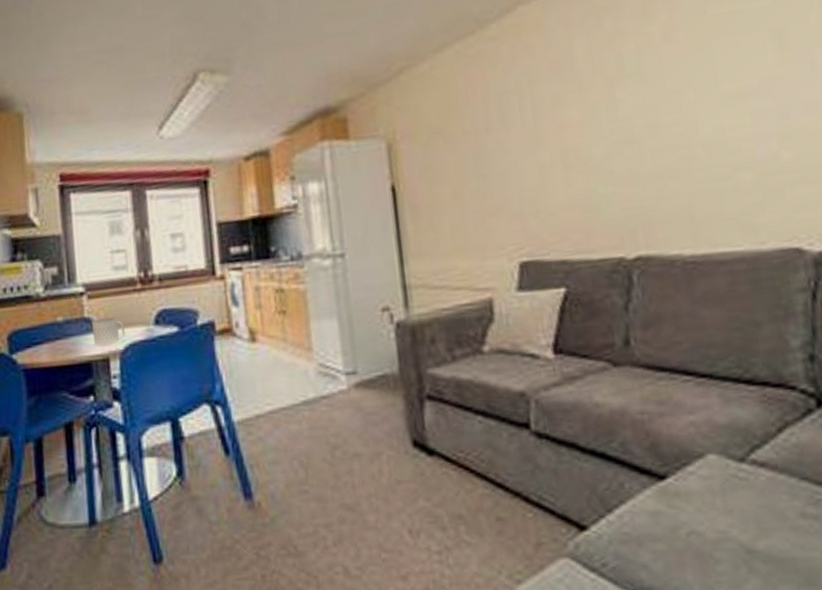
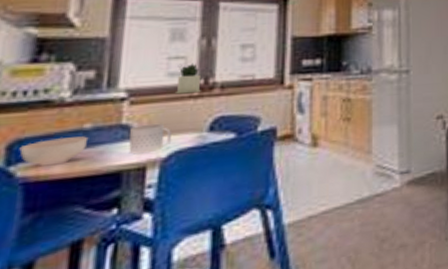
bowl: none [16,328,63,355] -> present [19,136,89,167]
planter: none [120,256,144,288] -> present [174,63,202,94]

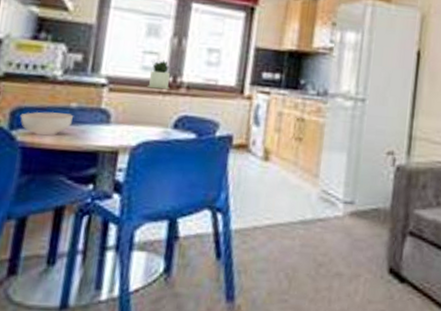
mug: present [128,123,171,155] -> none [105,112,142,140]

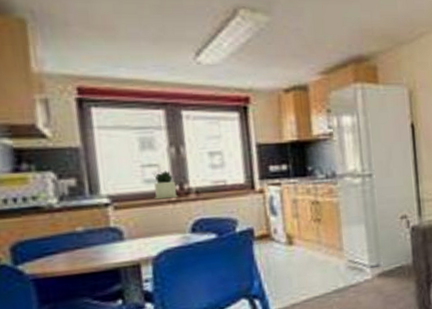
bowl: present [20,111,74,136] -> none [22,238,83,265]

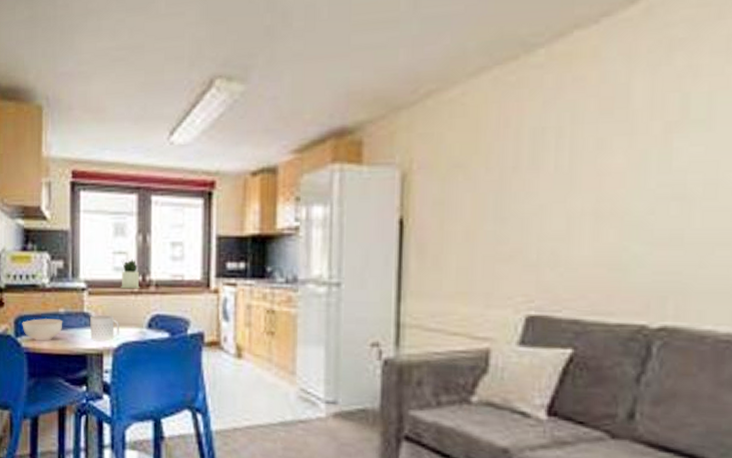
bowl: none [22,238,83,265] -> present [22,318,63,341]
mug: none [118,225,158,254] -> present [89,314,119,342]

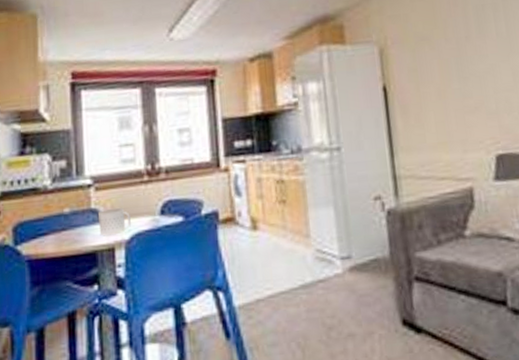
bowl: present [22,318,63,341] -> none [21,220,69,246]
planter: present [120,259,141,289] -> none [128,149,151,180]

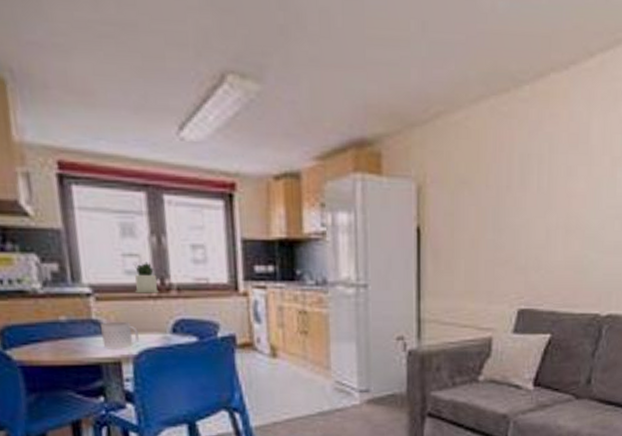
planter: none [128,149,151,180] -> present [133,262,160,294]

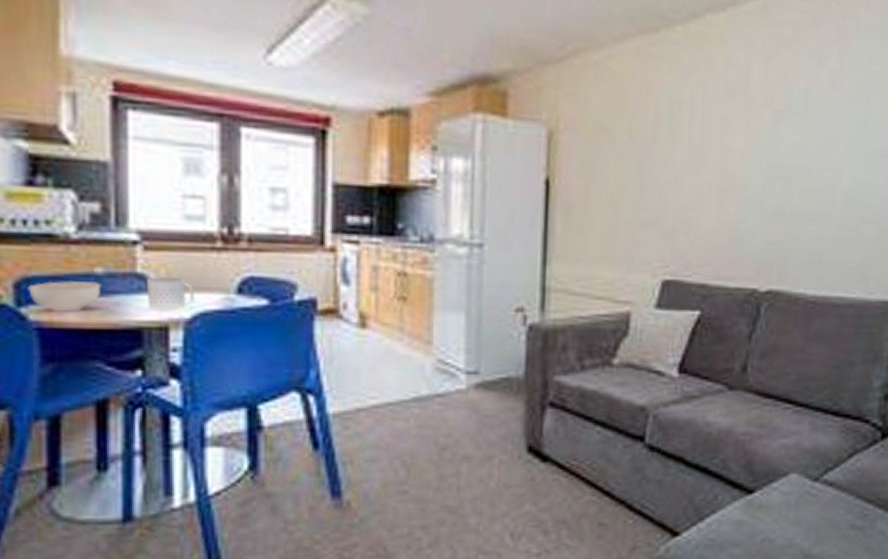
bowl: none [10,328,66,353] -> present [28,281,102,312]
planter: present [133,262,160,294] -> none [194,205,226,245]

